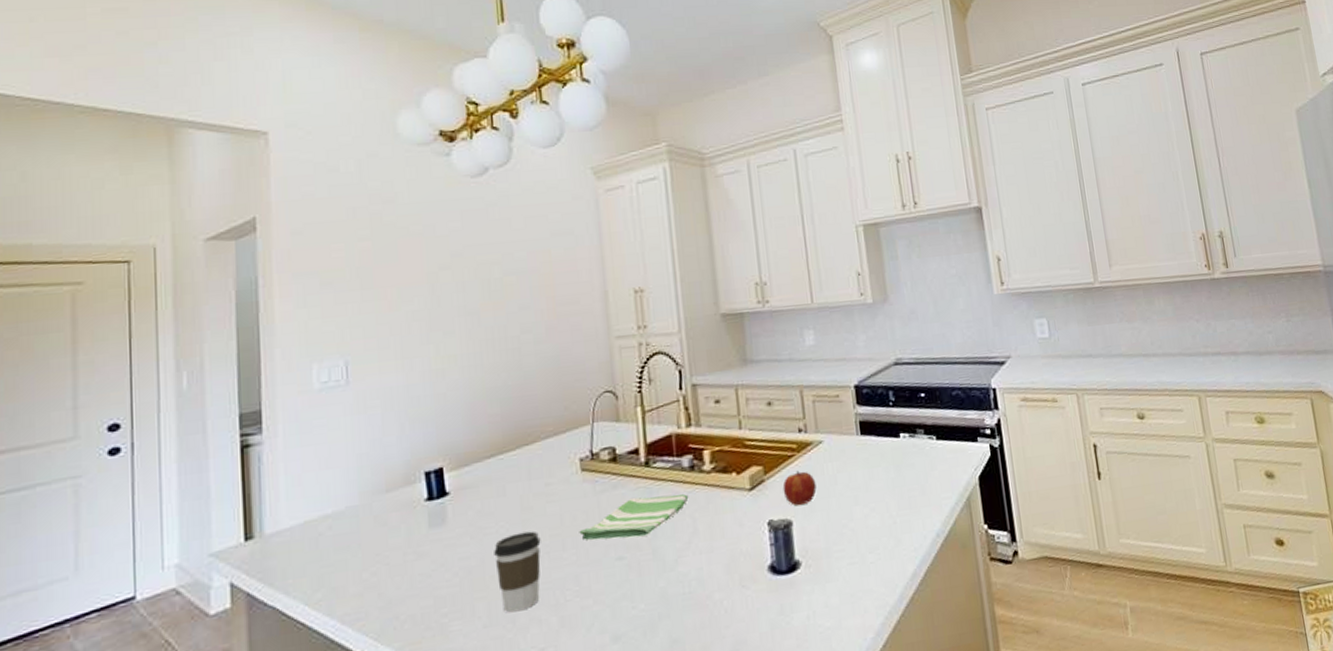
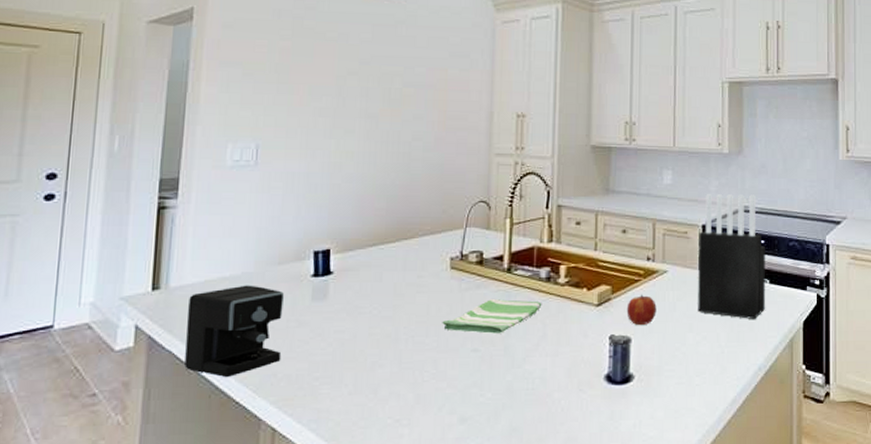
coffee maker: none [289,519,402,629] -> present [184,285,284,378]
coffee cup: present [494,531,541,613] -> none [365,316,408,385]
knife block: none [852,344,935,483] -> present [698,194,765,320]

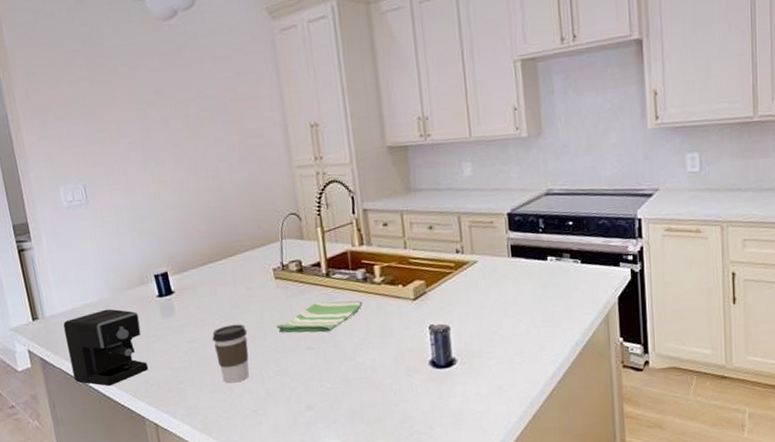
coffee cup: none [365,316,408,385] -> present [212,324,250,383]
fruit: present [626,294,657,326] -> none [442,285,471,315]
knife block: present [698,194,765,320] -> none [505,176,578,300]

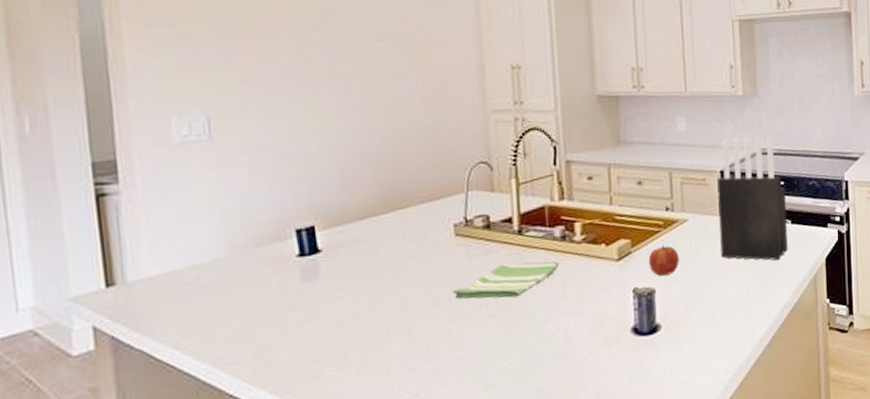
coffee maker: present [63,309,149,387] -> none [154,271,275,372]
coffee cup: present [212,324,250,383] -> none [368,289,415,362]
fruit: none [442,285,471,315] -> present [648,245,679,276]
knife block: none [505,176,578,300] -> present [717,136,788,261]

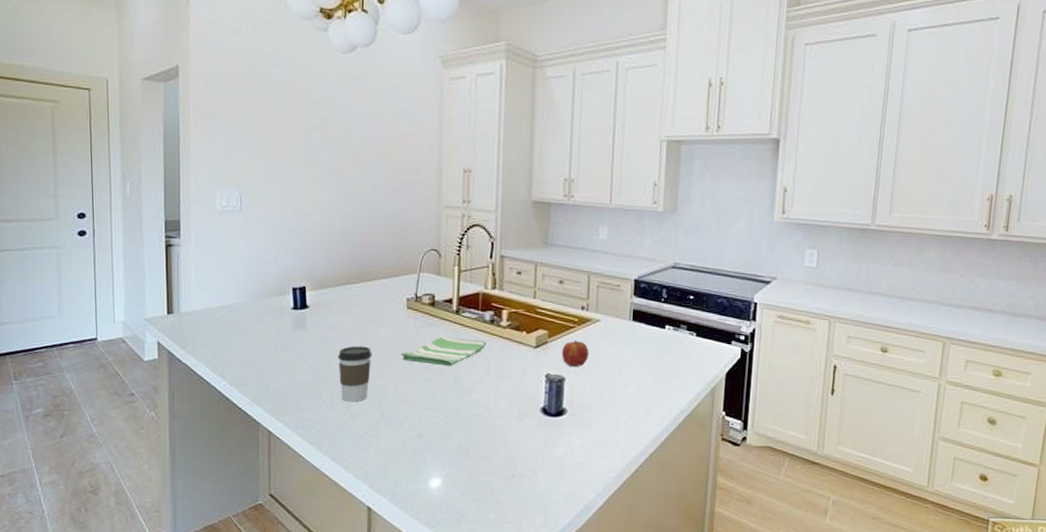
coffee cup: none [368,289,415,362] -> present [338,346,372,402]
knife block: present [717,136,788,261] -> none [627,250,694,369]

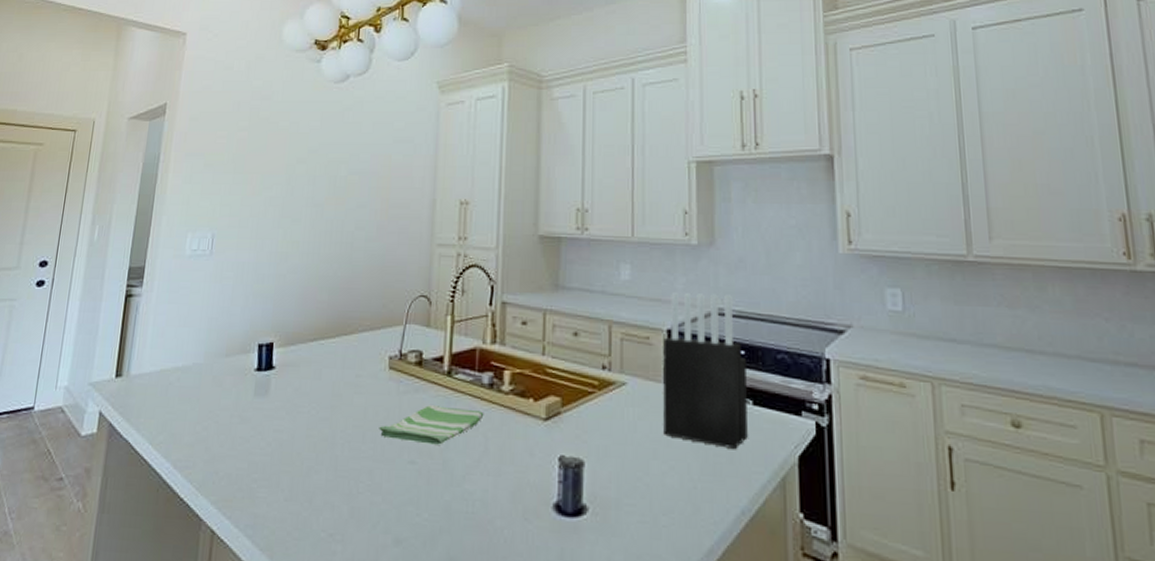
coffee cup: present [338,346,372,402] -> none [302,417,345,493]
fruit: present [561,339,589,367] -> none [578,409,614,447]
knife block: none [627,250,694,369] -> present [663,293,748,450]

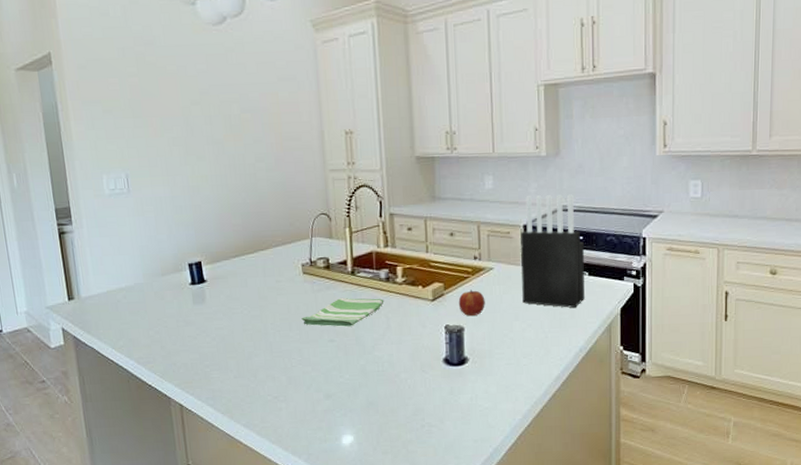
fruit: none [578,409,614,447] -> present [458,289,485,317]

